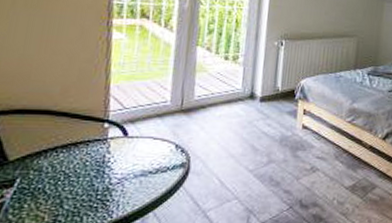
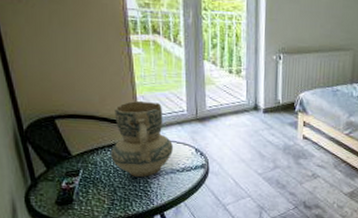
ceramic jug: none [62,91,148,183] -> present [110,100,173,177]

